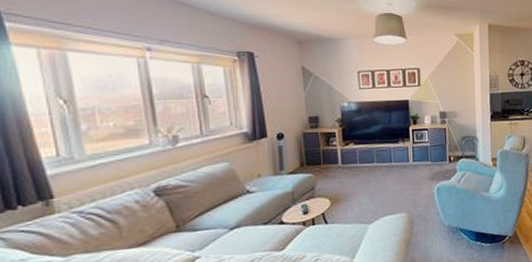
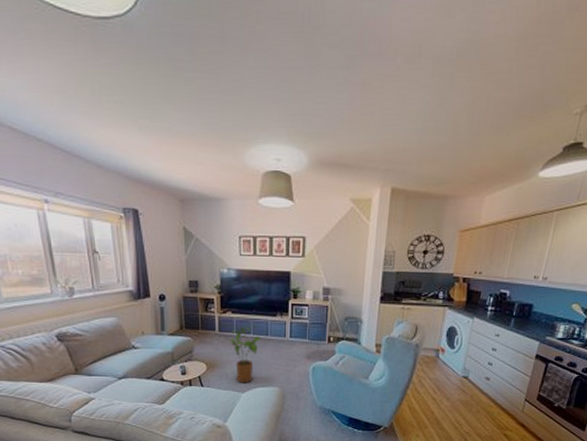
house plant: none [354,156,386,214] -> present [230,326,262,384]

